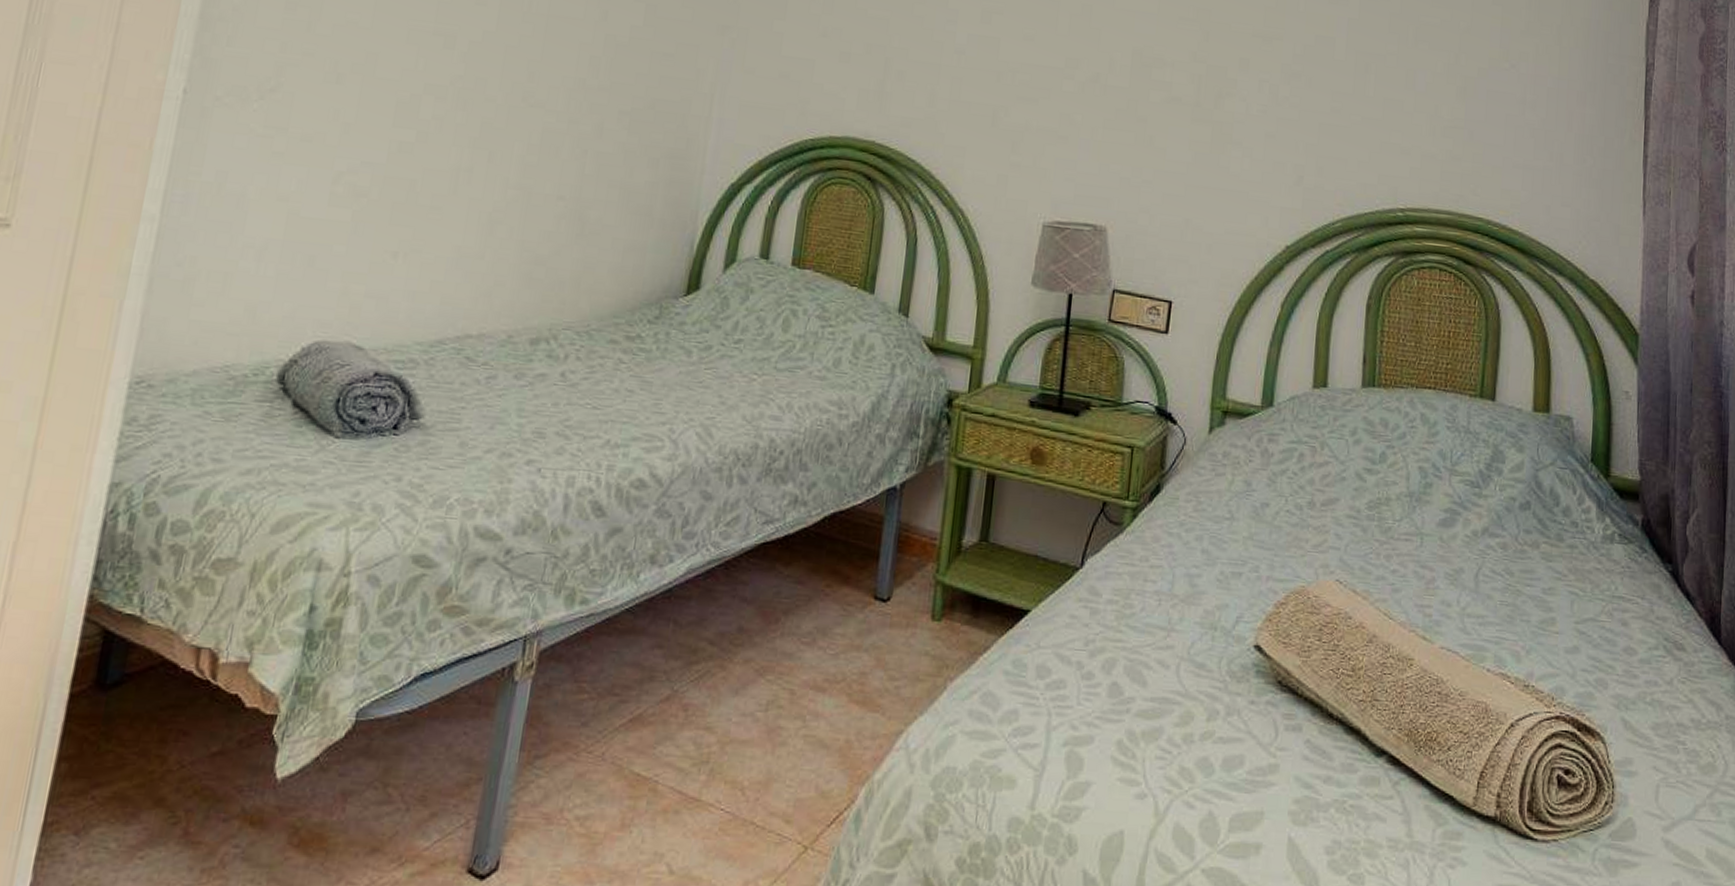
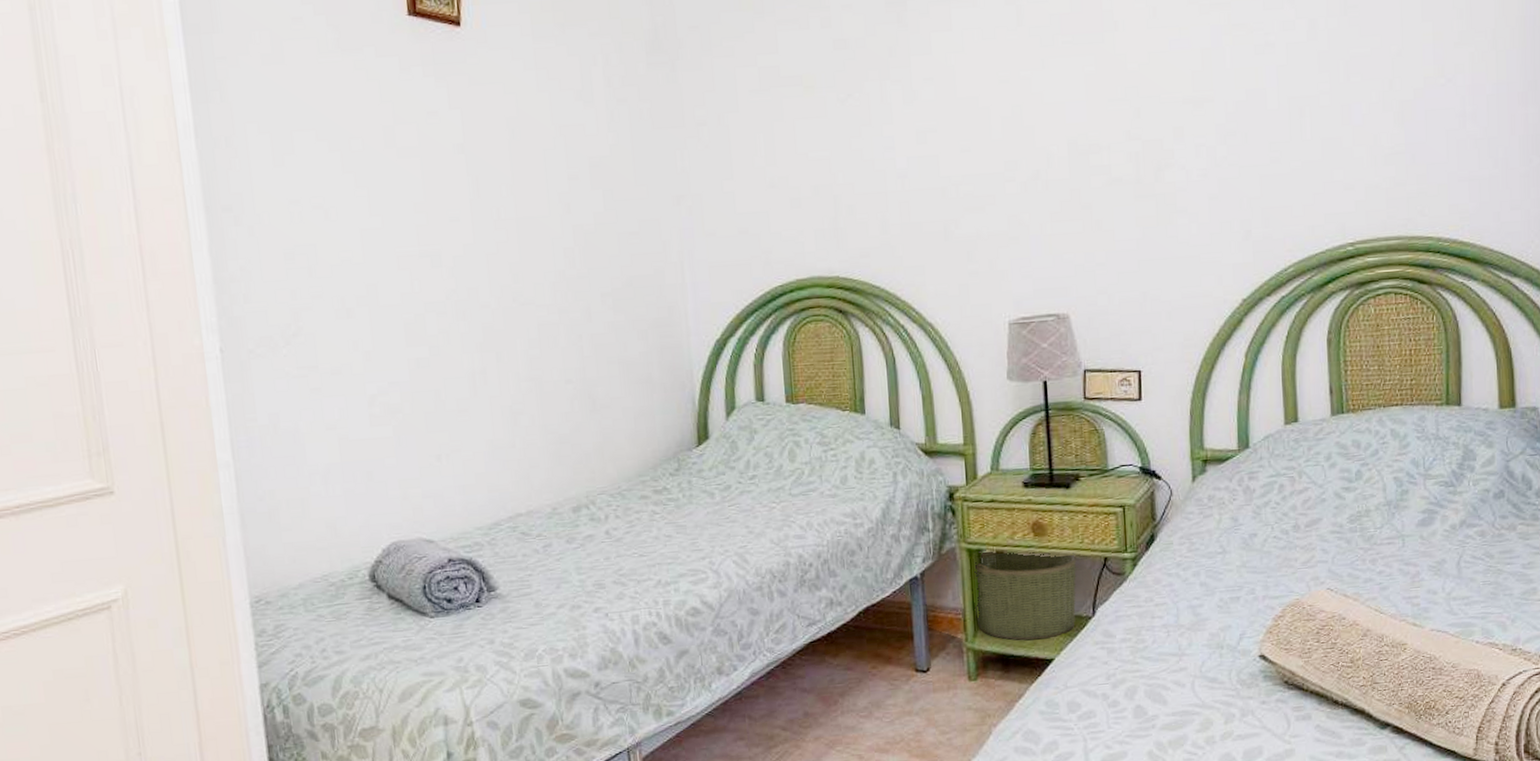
basket: none [952,470,1074,585] -> present [974,550,1077,641]

